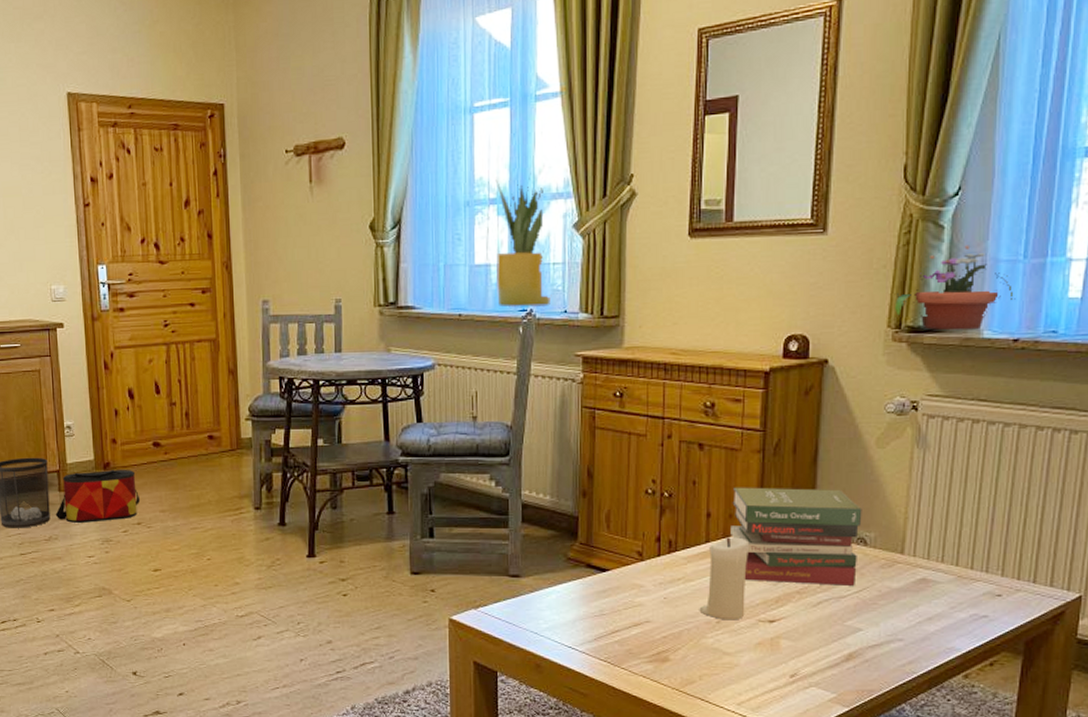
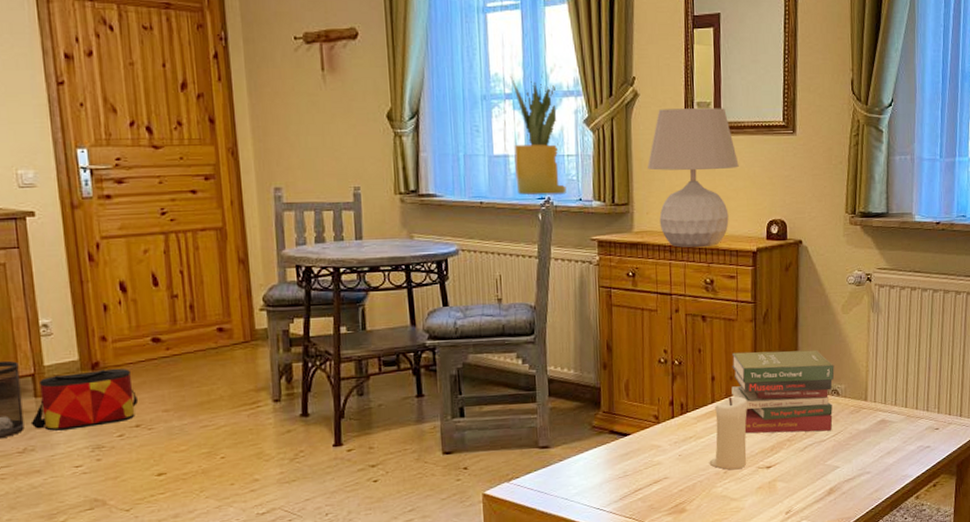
table lamp: none [643,205,753,367] -> present [648,108,739,248]
potted flower: present [895,245,1016,331] -> none [850,146,936,216]

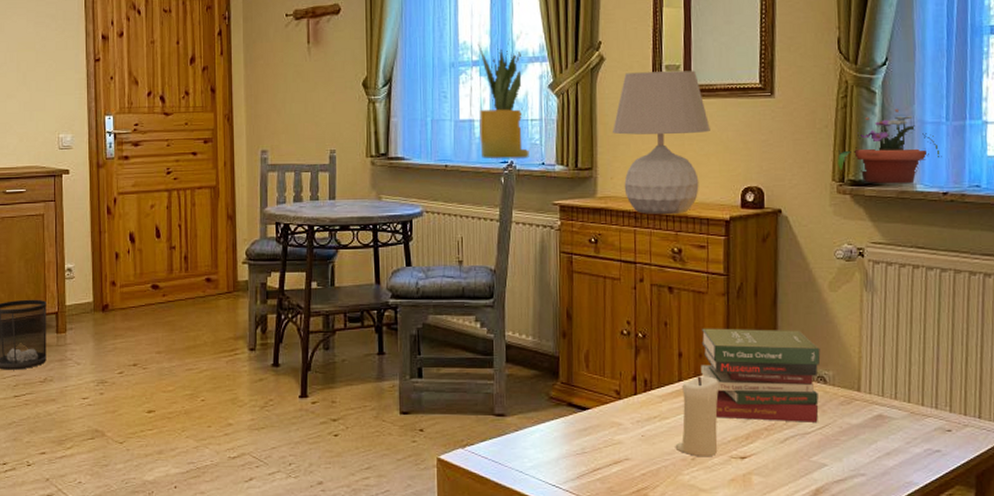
bag: present [30,368,139,431] -> none [51,311,137,364]
potted flower: none [850,146,936,216] -> present [838,108,942,184]

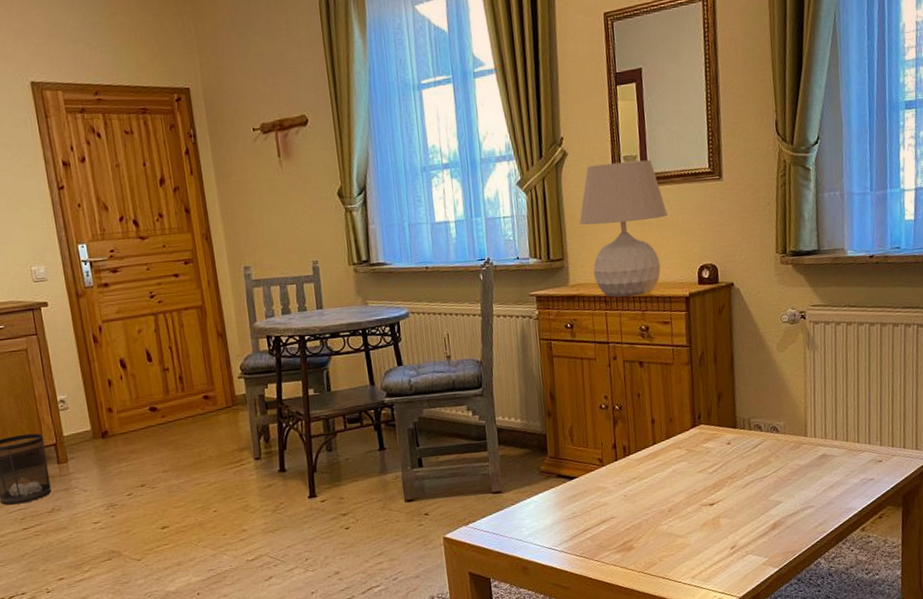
planter: present [477,38,531,160] -> none [446,139,505,258]
candle: present [675,376,720,457] -> none [653,437,690,509]
books: present [701,328,821,422] -> none [671,389,773,473]
potted flower: present [838,108,942,184] -> none [780,182,868,253]

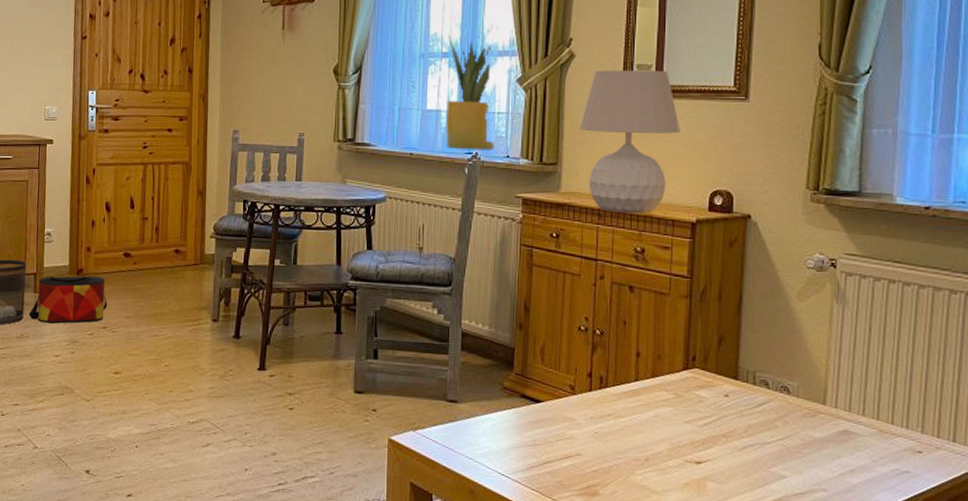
bag: none [56,435,142,493] -> present [28,275,108,324]
planter: none [446,139,505,258] -> present [446,31,496,151]

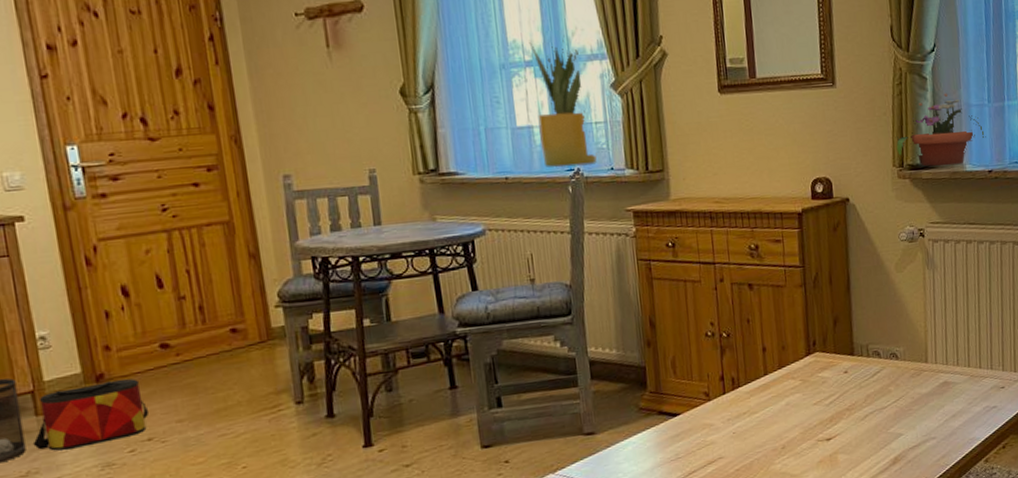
table lamp: present [580,70,680,214] -> none [681,63,778,214]
potted flower: none [813,118,926,196] -> present [896,93,986,167]

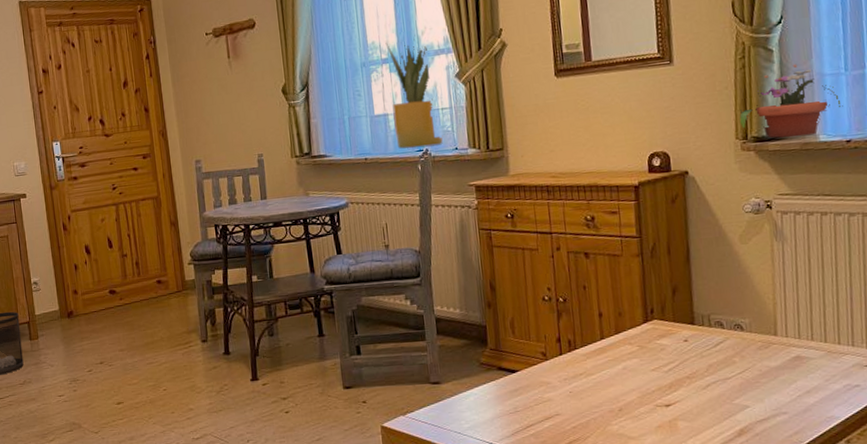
bag: present [33,378,150,451] -> none [28,316,102,367]

